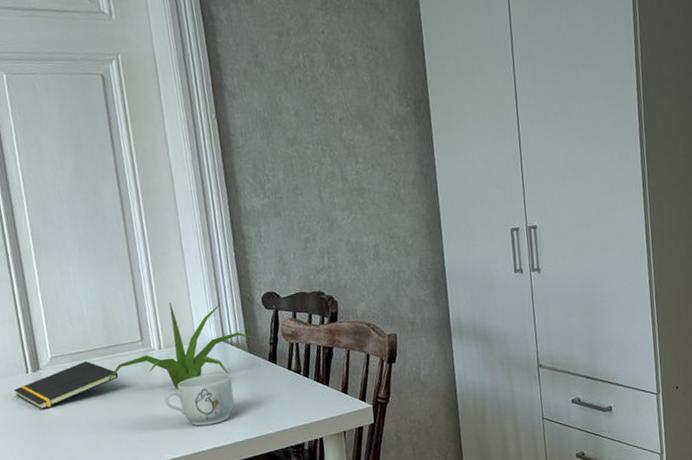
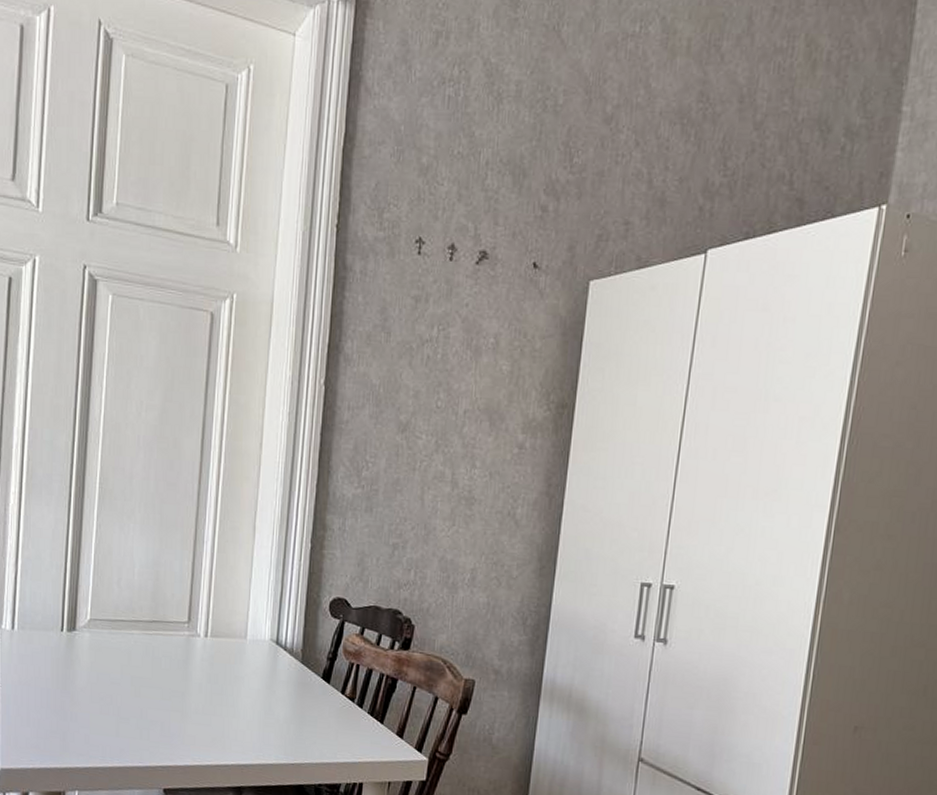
notepad: present [14,361,119,410] -> none [45,632,156,676]
plant: present [104,302,259,388] -> none [137,586,317,686]
mug: present [164,373,235,426] -> none [198,677,276,737]

